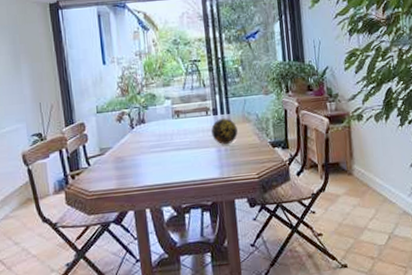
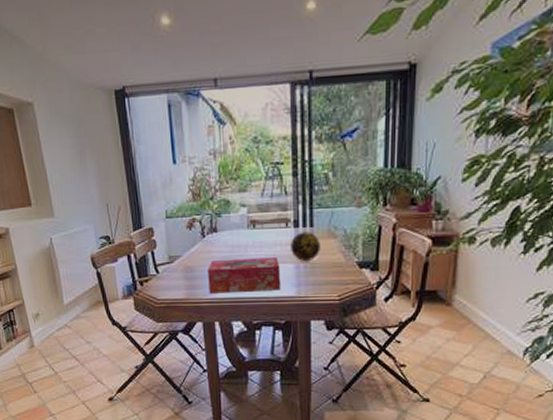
tissue box: none [137,143,206,182] -> present [208,257,281,294]

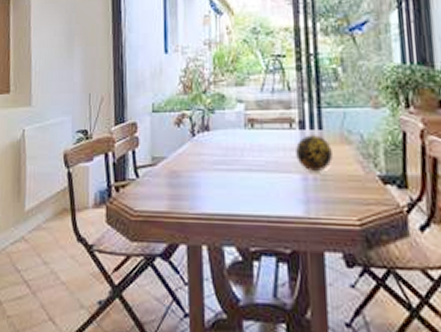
tissue box: present [208,257,281,294] -> none [196,164,285,208]

